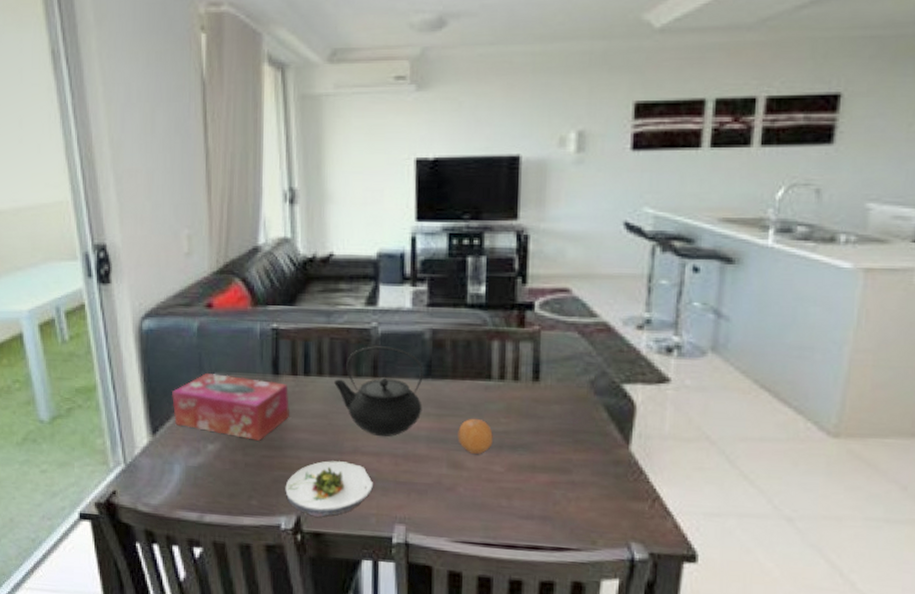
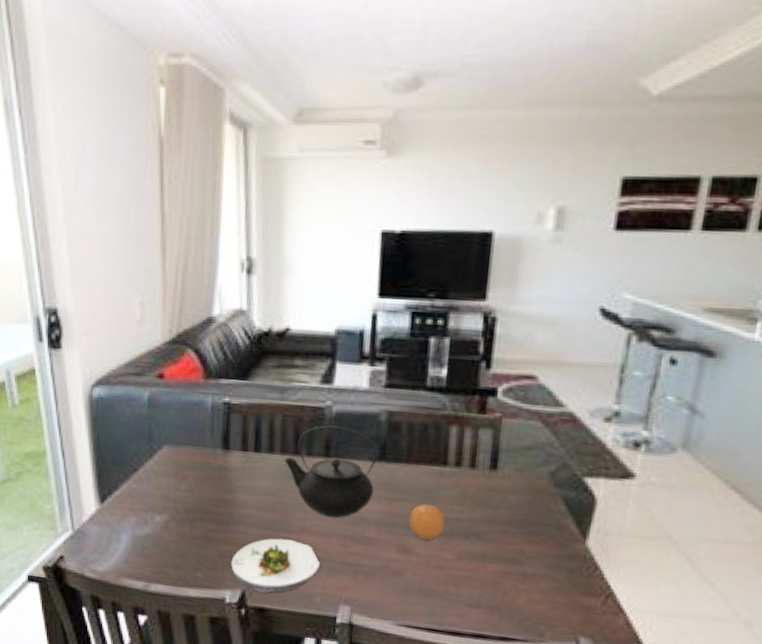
tissue box: present [172,373,289,441] -> none [121,445,238,515]

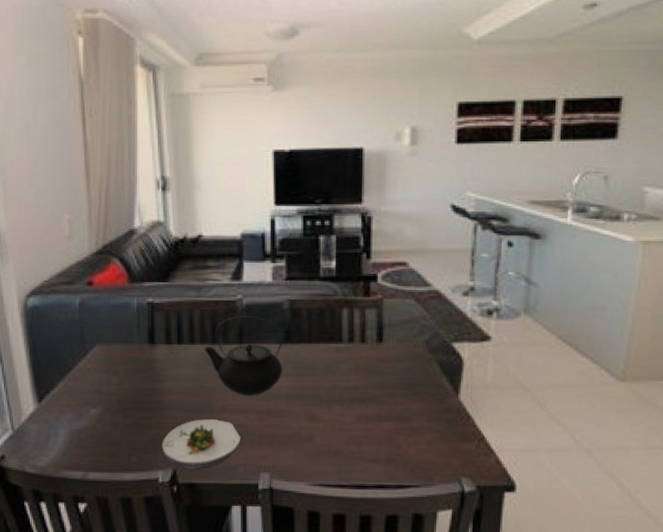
fruit: present [408,504,445,540] -> none [314,376,344,408]

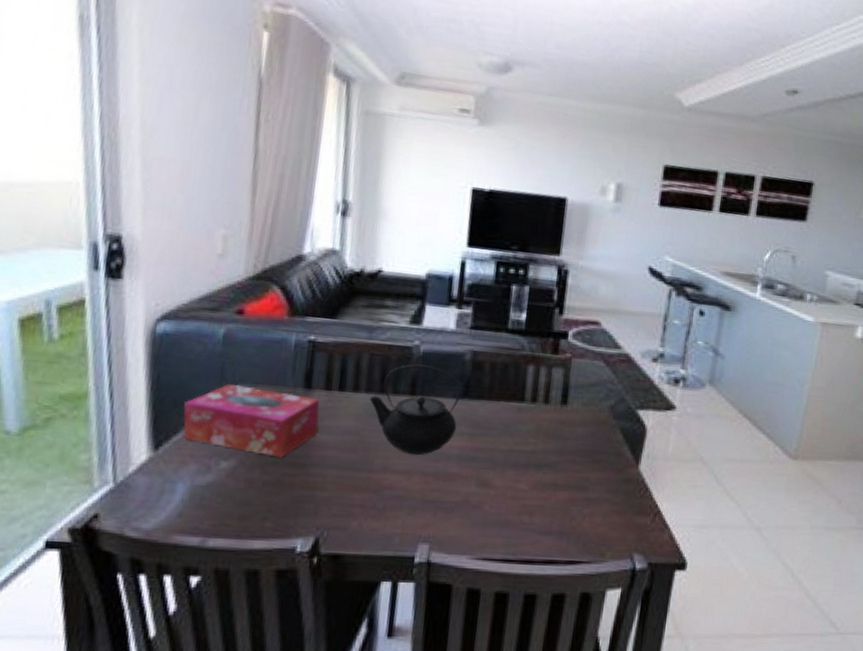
tissue box: none [56,345,165,404] -> present [183,384,320,458]
salad plate: present [162,419,241,470] -> none [305,479,400,538]

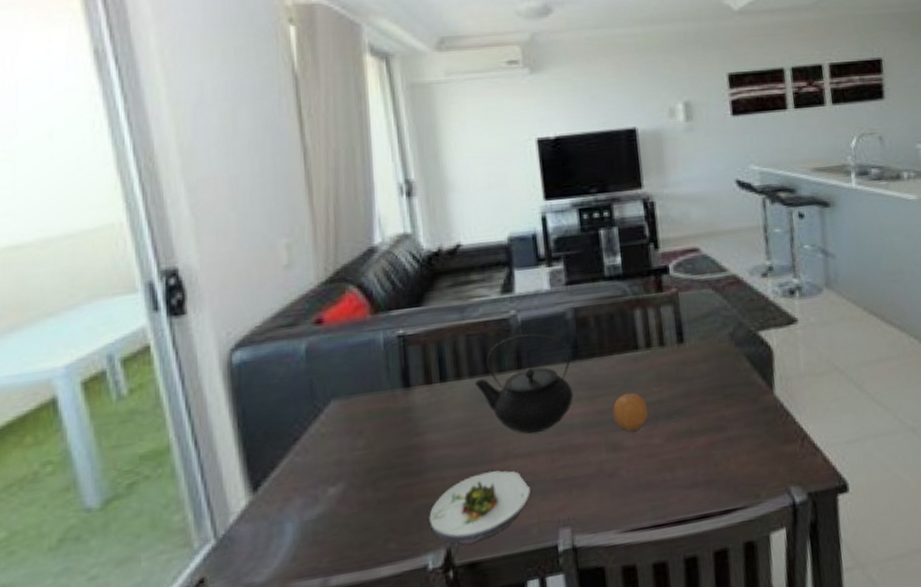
tissue box: present [183,384,320,458] -> none [277,395,427,474]
salad plate: none [305,479,400,538] -> present [429,470,531,544]
fruit: none [488,438,522,473] -> present [612,392,649,431]

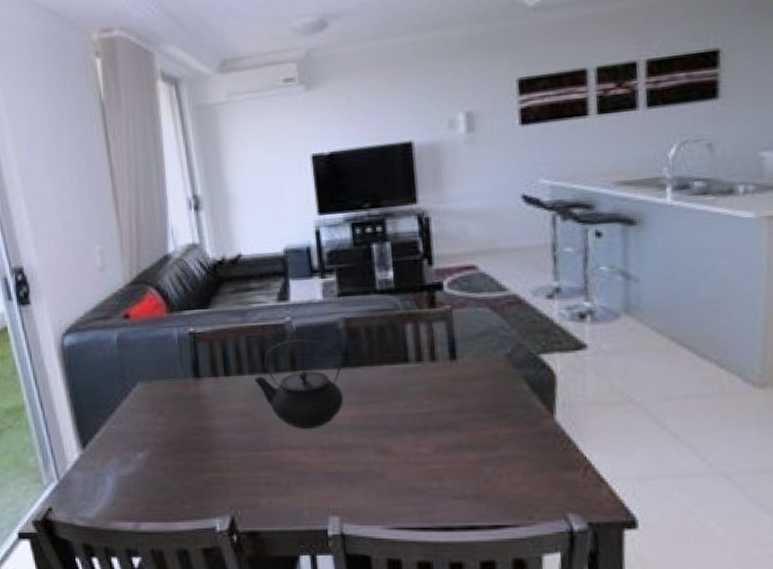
salad plate: present [429,470,531,544] -> none [216,458,303,516]
fruit: present [612,392,649,431] -> none [381,402,417,438]

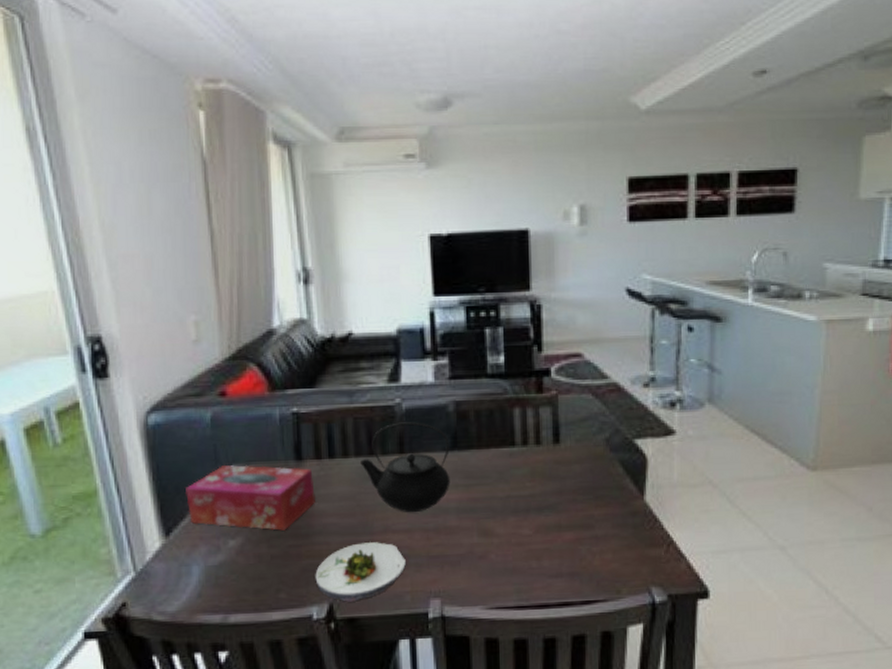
tissue box: none [98,382,214,445] -> present [186,465,315,531]
salad plate: none [216,458,303,516] -> present [315,542,406,602]

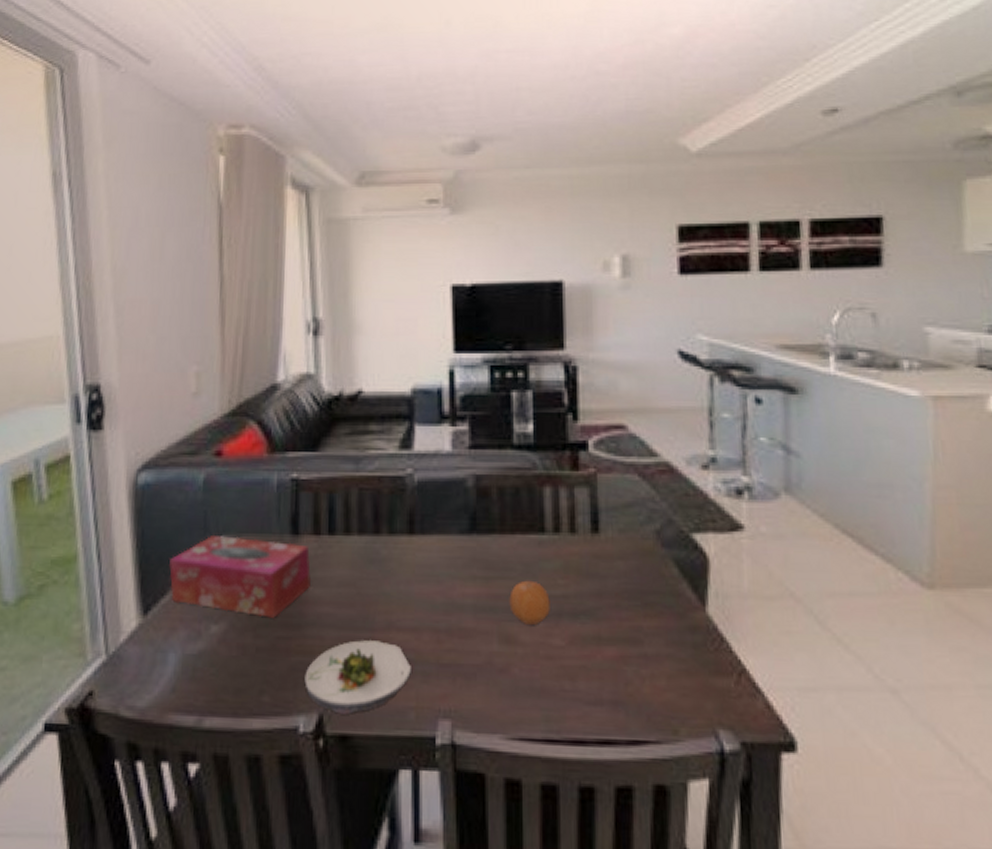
teapot: present [359,422,451,513] -> none [362,496,467,608]
fruit: none [486,485,520,520] -> present [509,580,550,625]

